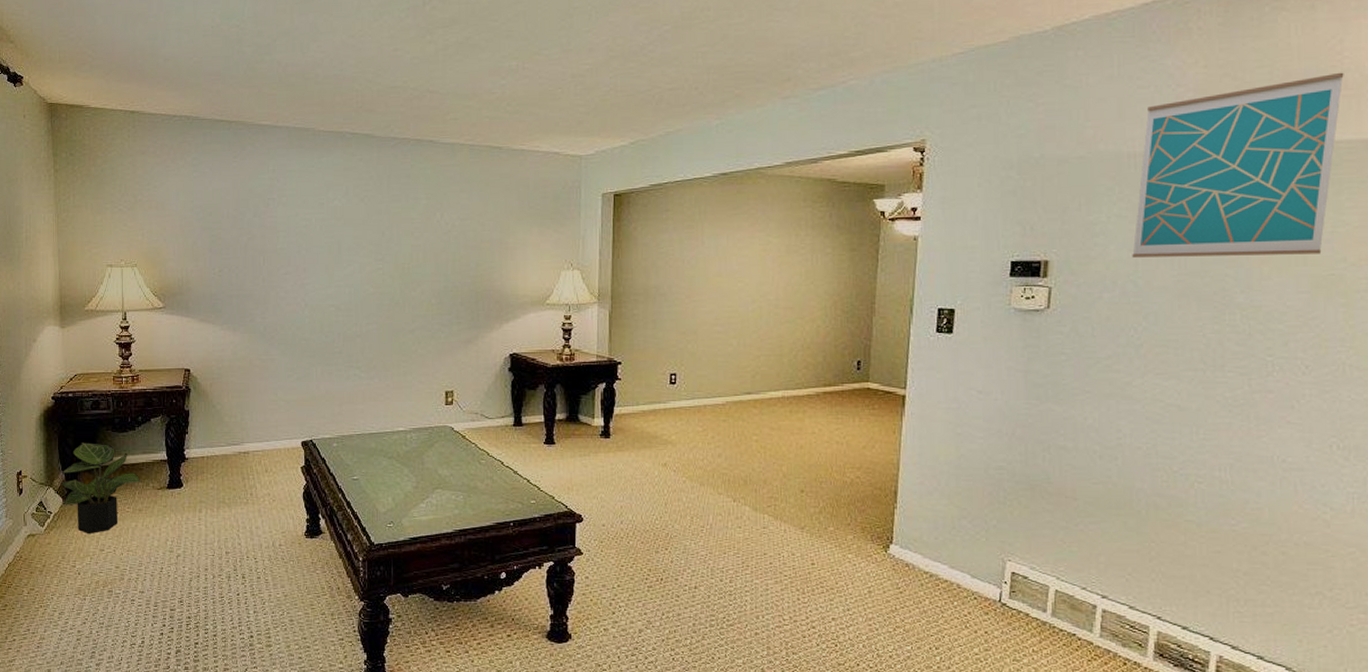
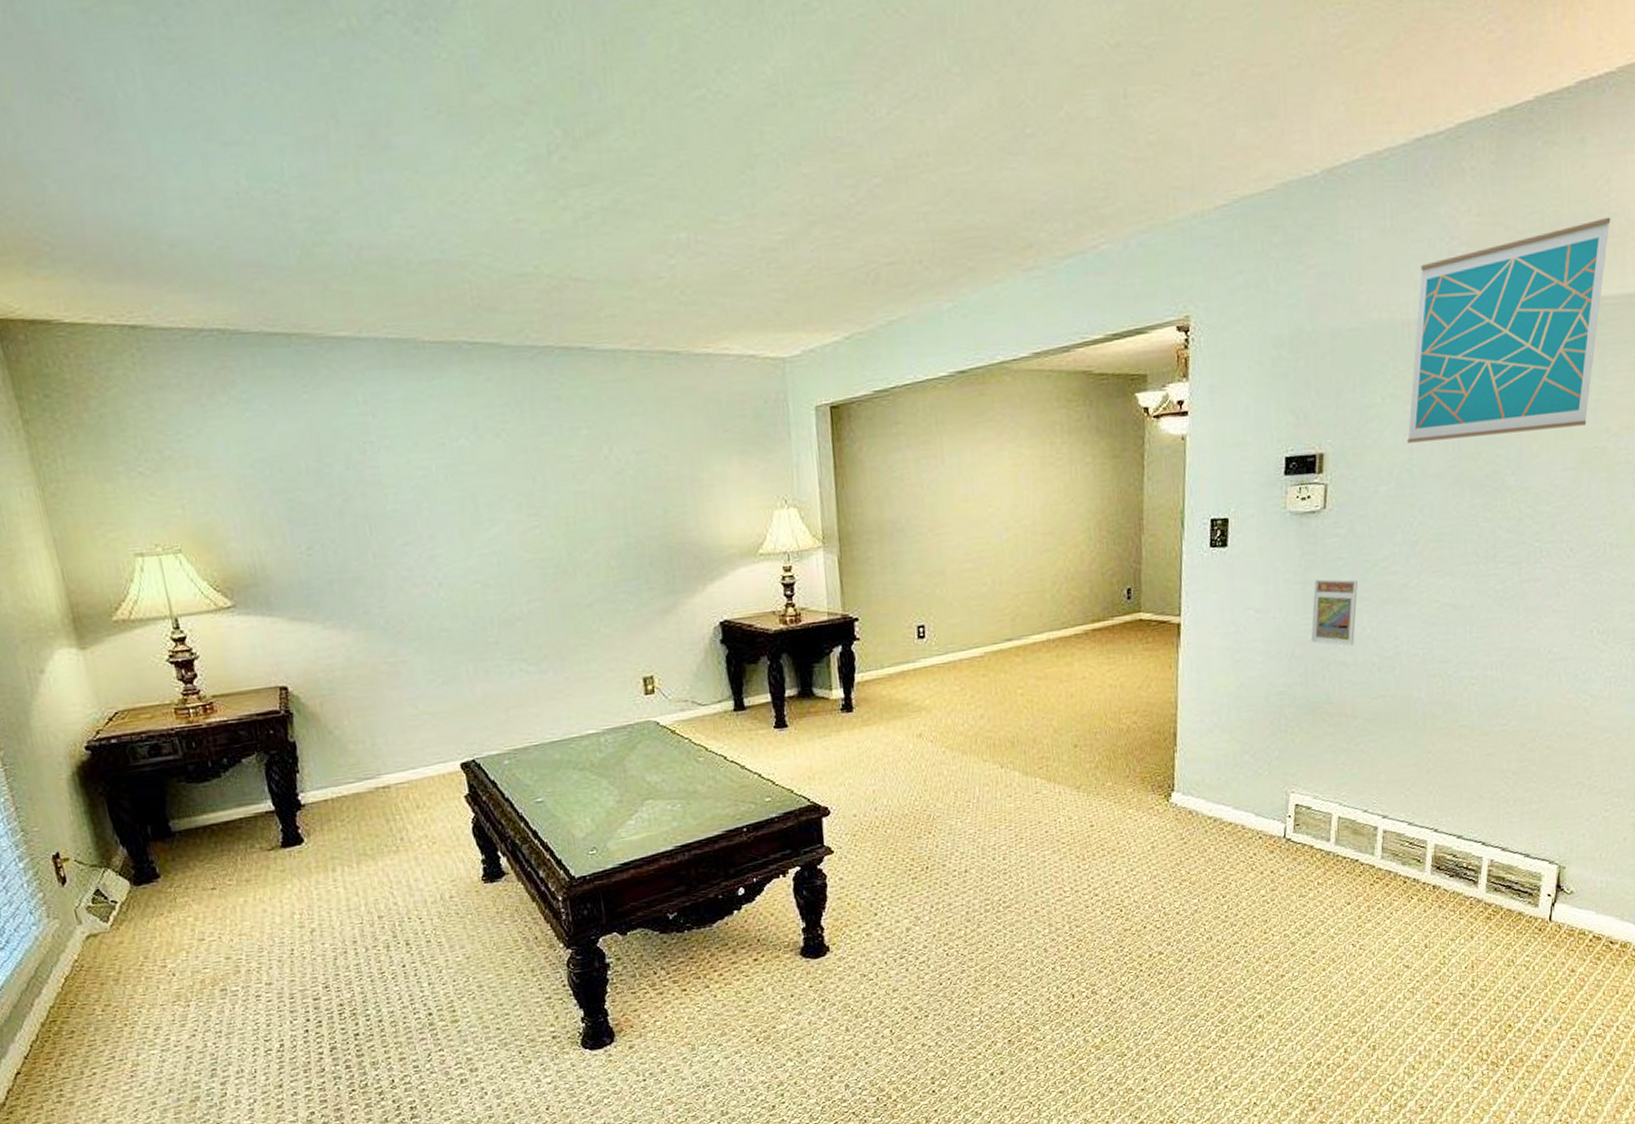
potted plant: present [60,443,142,533] -> none [119,800,244,922]
trading card display case: none [1031,370,1080,433] -> present [1310,578,1358,647]

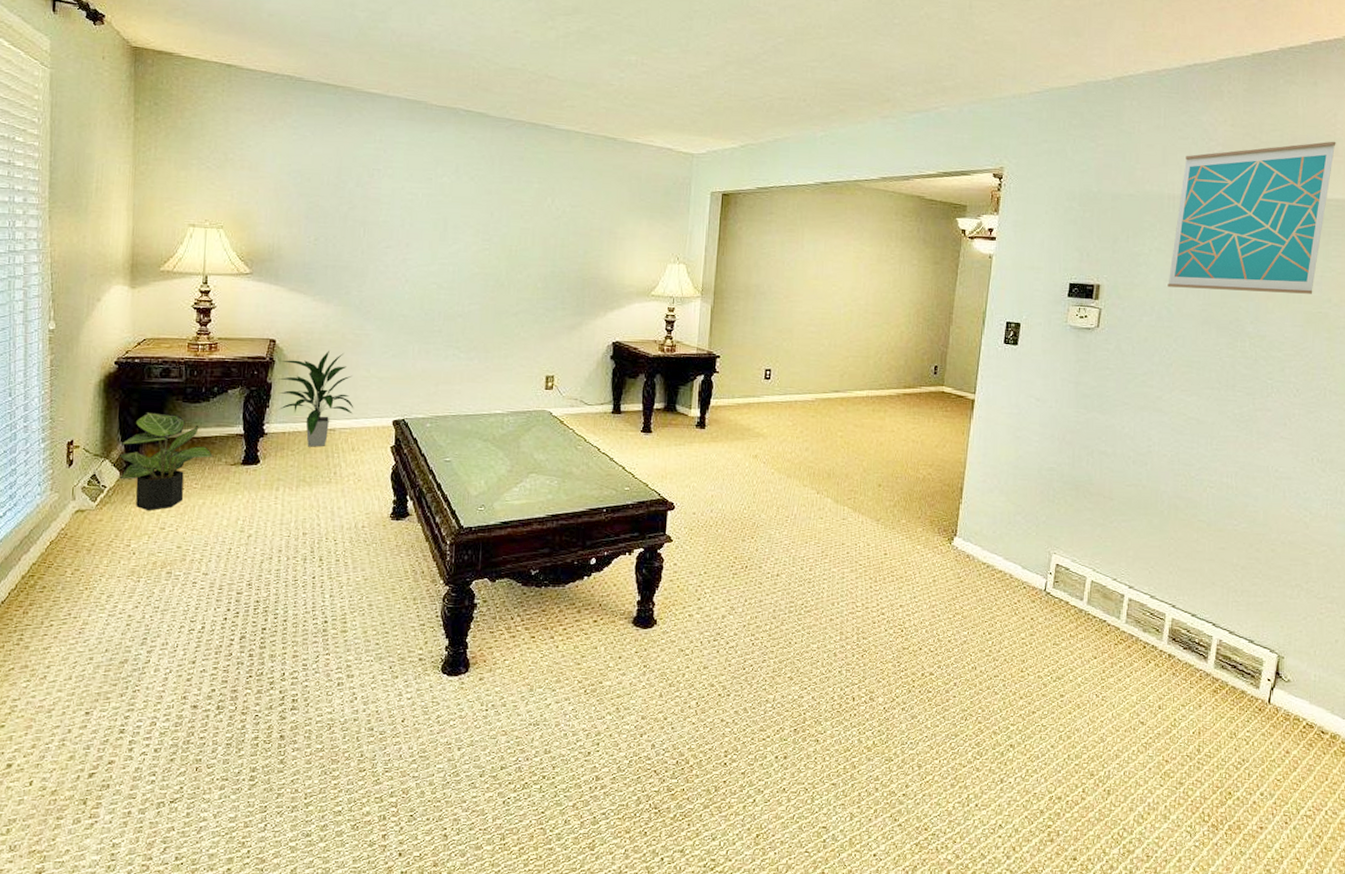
potted plant: none [119,800,244,922] -> present [118,412,214,510]
indoor plant: none [301,689,408,813] -> present [277,350,354,447]
trading card display case: present [1310,578,1358,647] -> none [1079,382,1120,440]

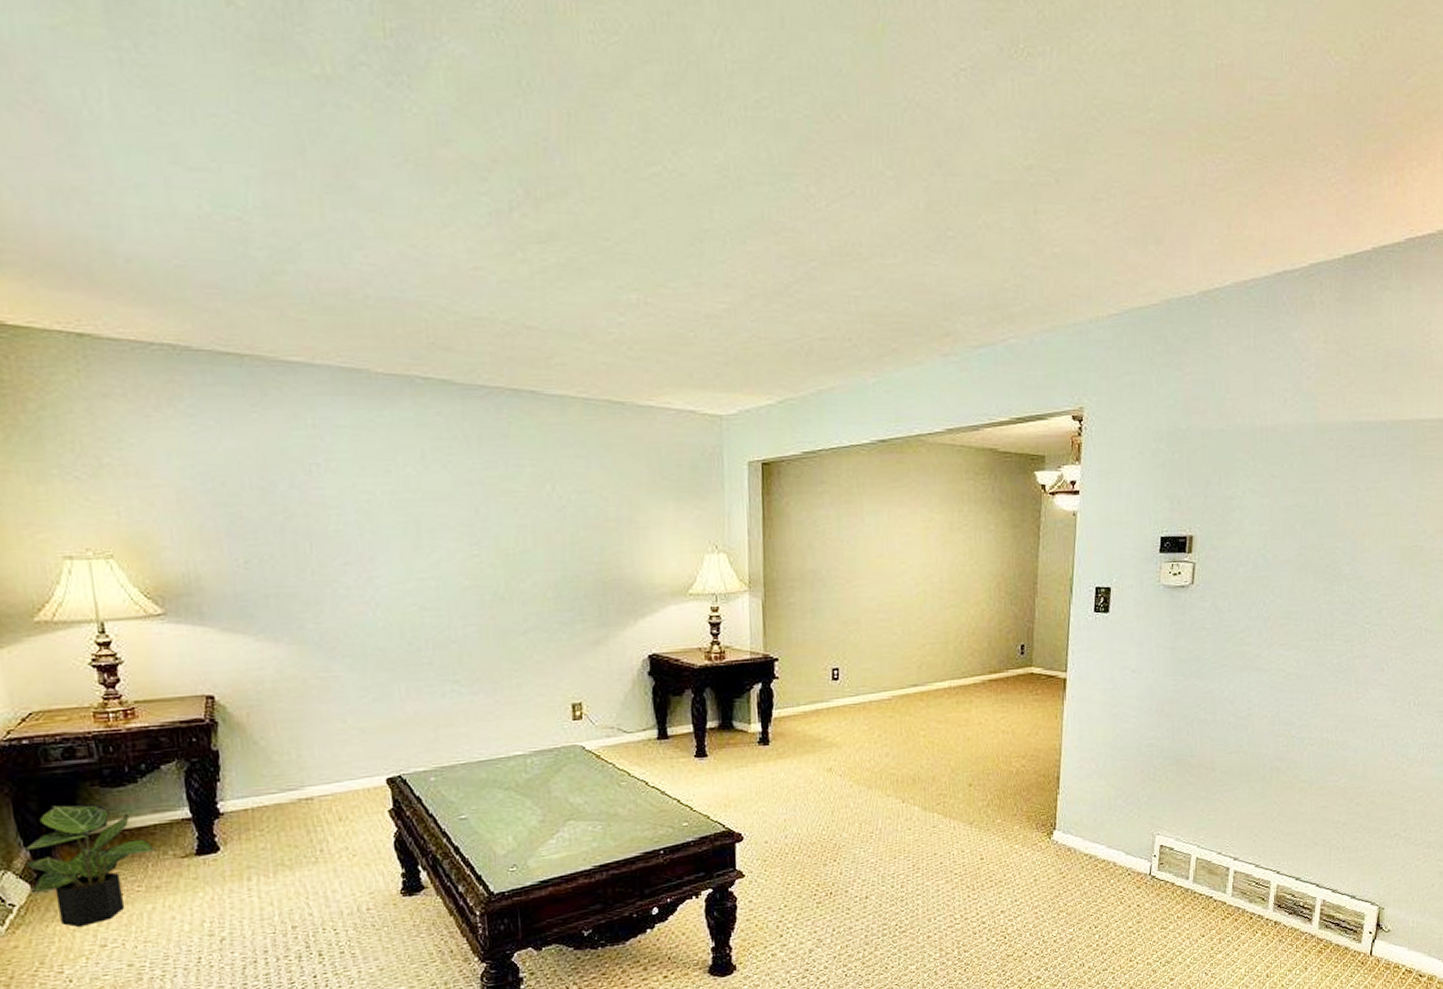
indoor plant: present [277,350,354,447] -> none [225,701,334,823]
wall art: present [1167,141,1336,294] -> none [1263,353,1430,532]

